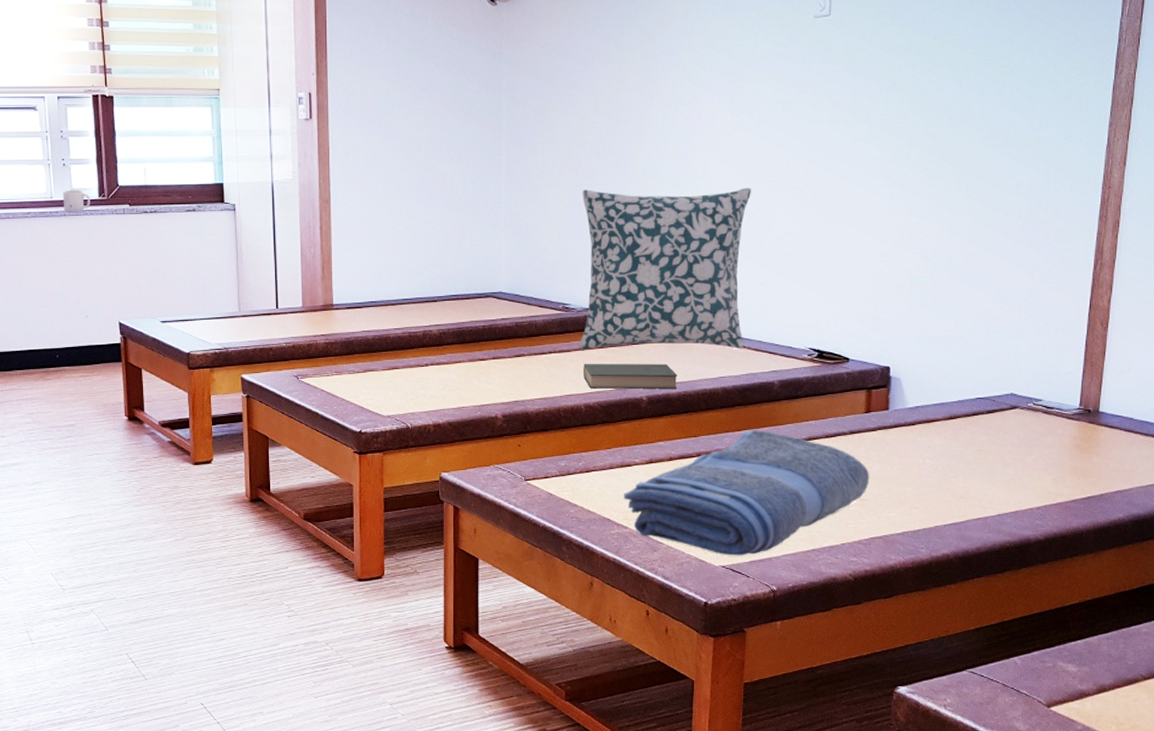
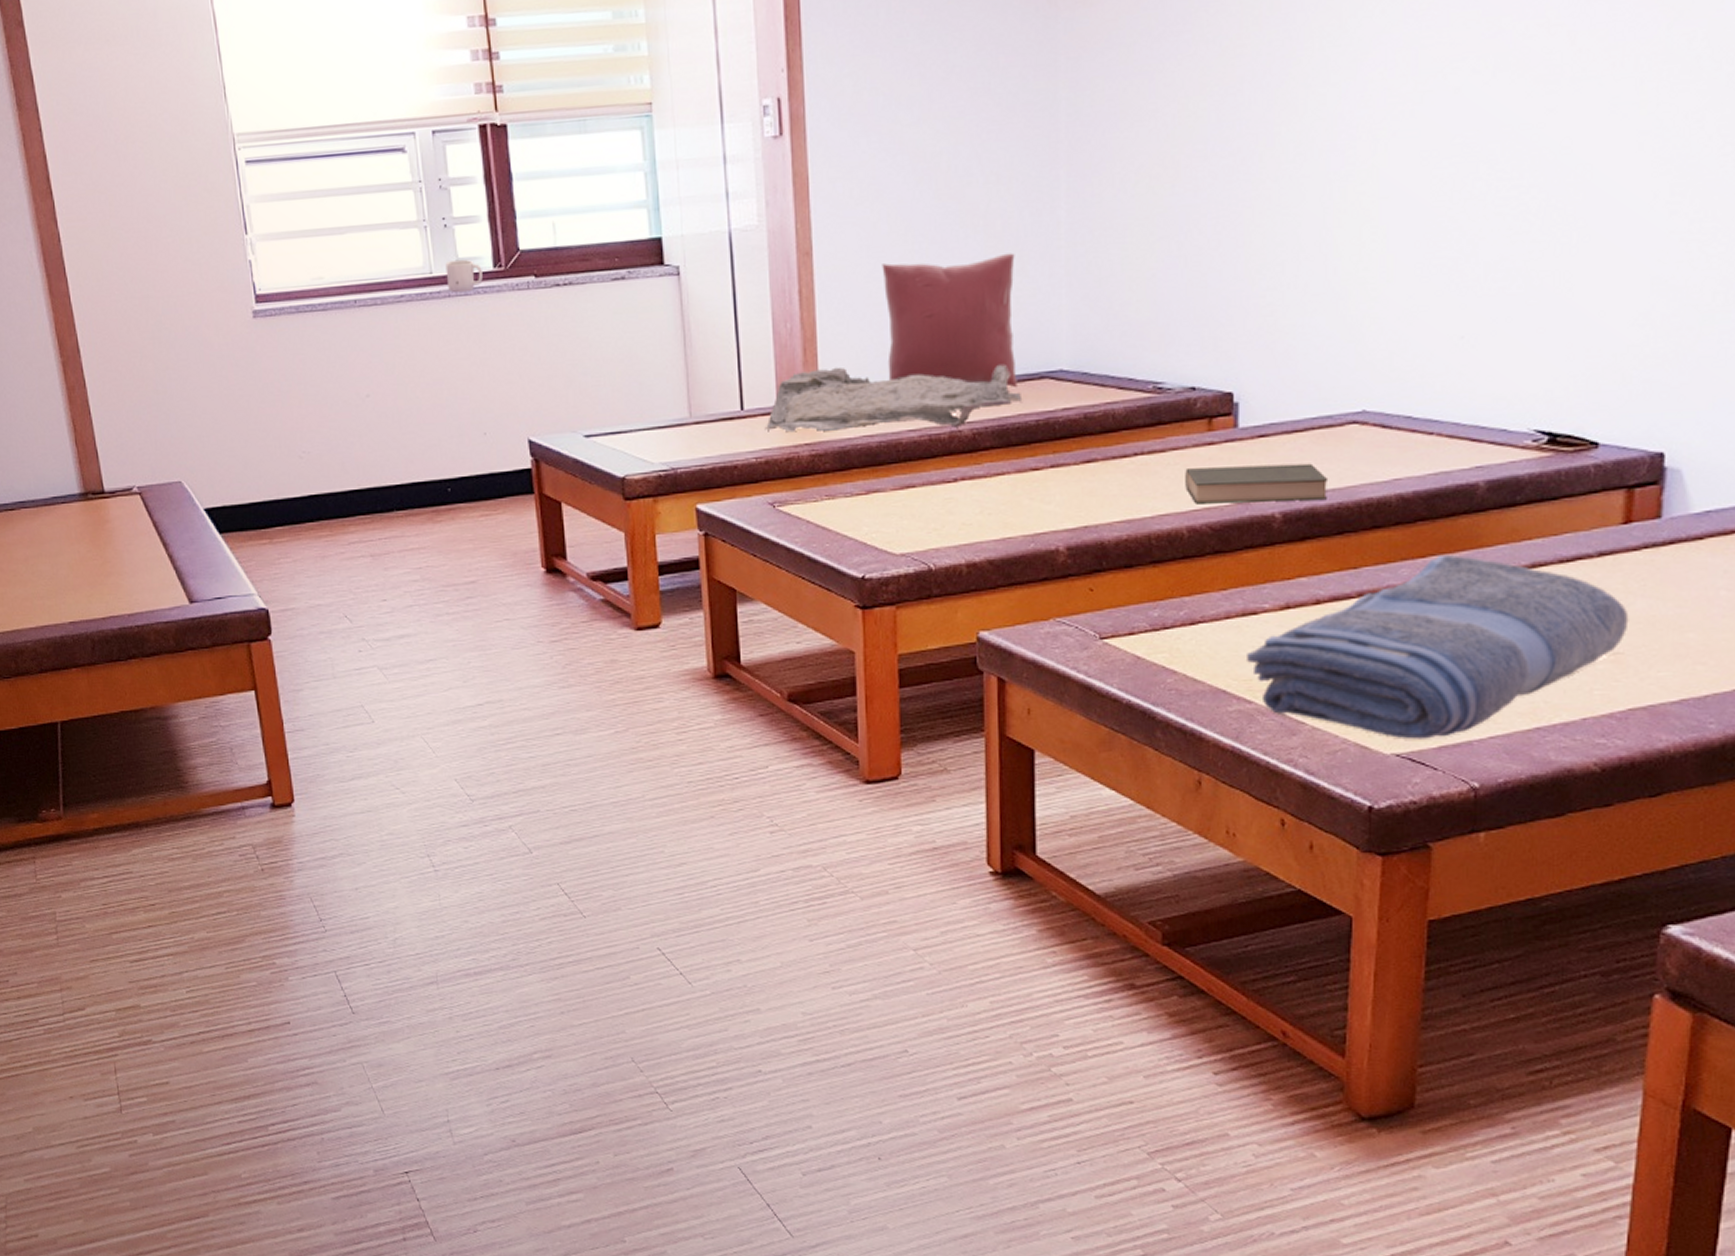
towel: none [293,281,474,328] -> present [764,365,1023,433]
pillow: none [379,210,471,303] -> present [882,253,1017,389]
pillow: present [579,188,751,350] -> none [1178,192,1444,448]

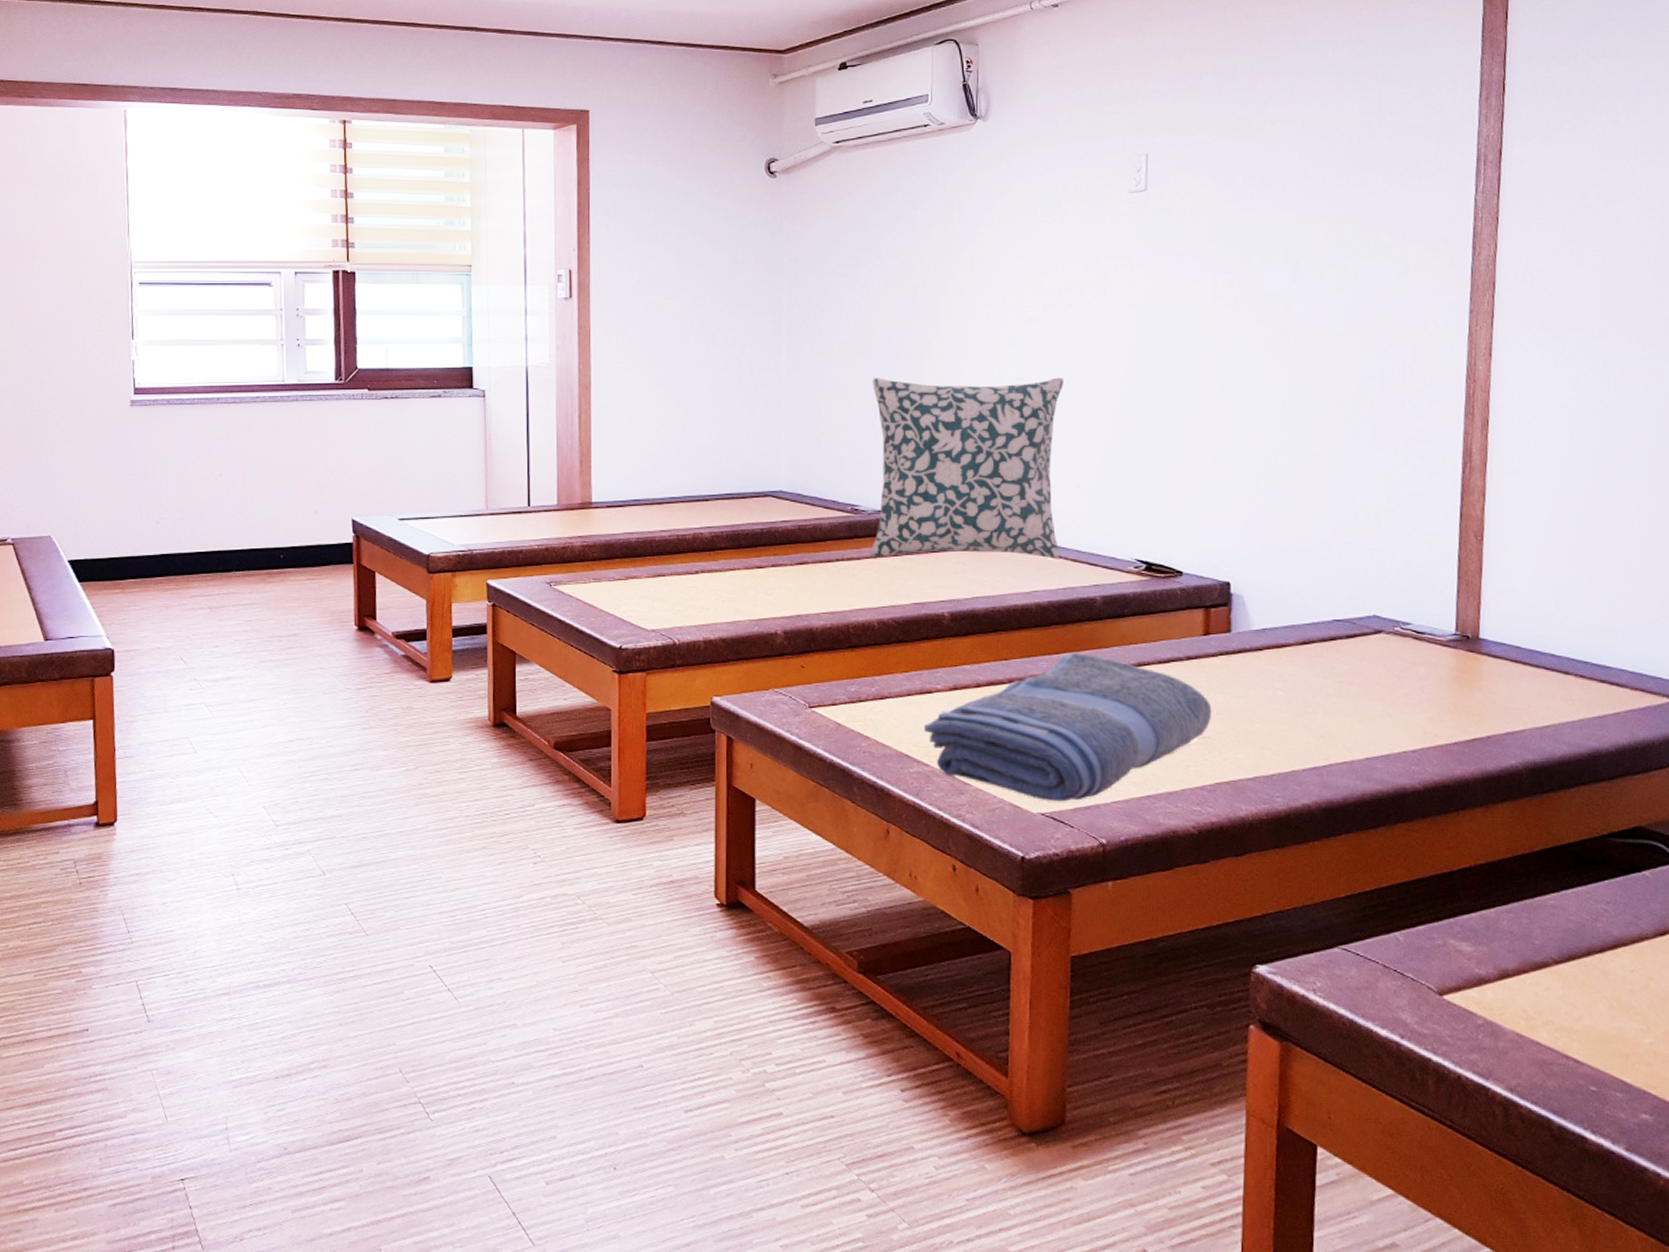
mug: present [445,259,483,293] -> none [295,372,326,398]
towel: present [764,365,1023,433] -> none [546,477,751,530]
pillow: present [882,253,1017,389] -> none [644,399,747,503]
pillow: none [1178,192,1444,448] -> present [870,378,1063,559]
book: present [1185,463,1329,504] -> none [876,574,985,604]

